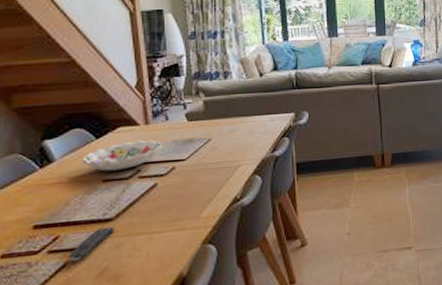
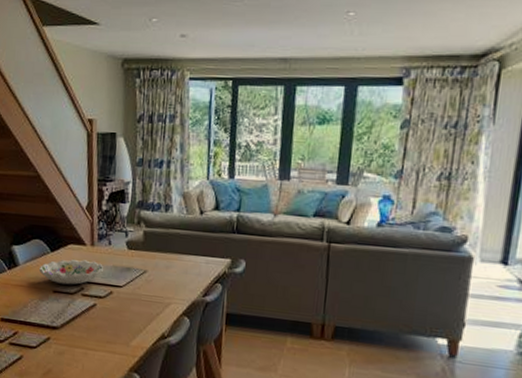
remote control: present [68,227,114,262] -> none [23,333,59,358]

